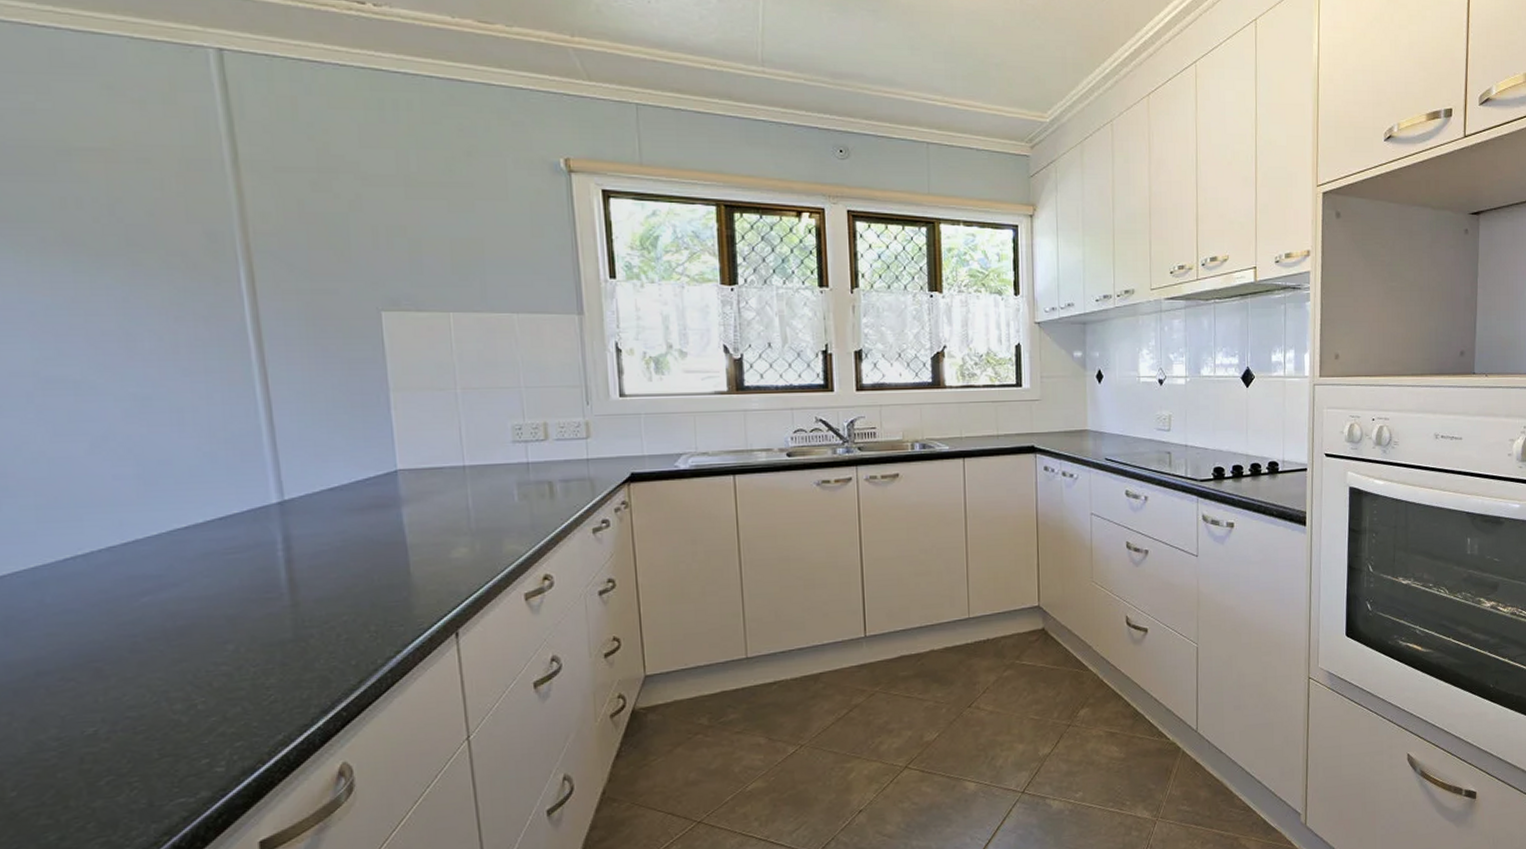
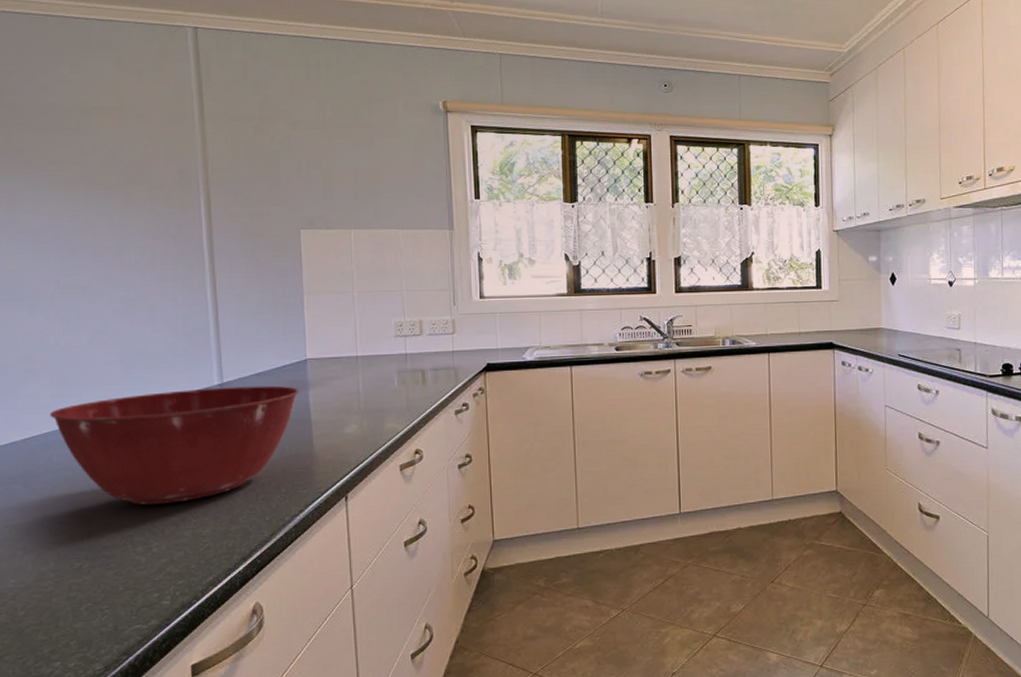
mixing bowl: none [37,502,389,653] -> present [50,385,299,505]

